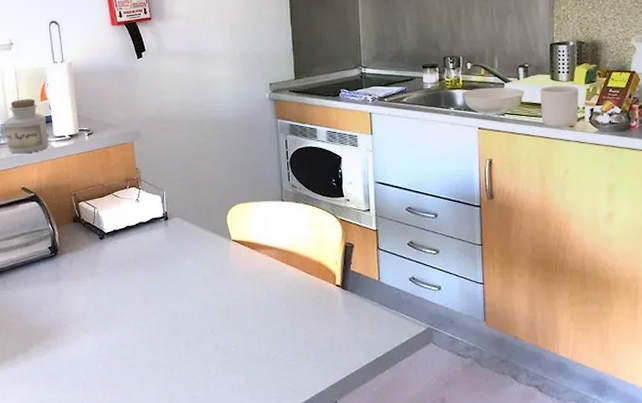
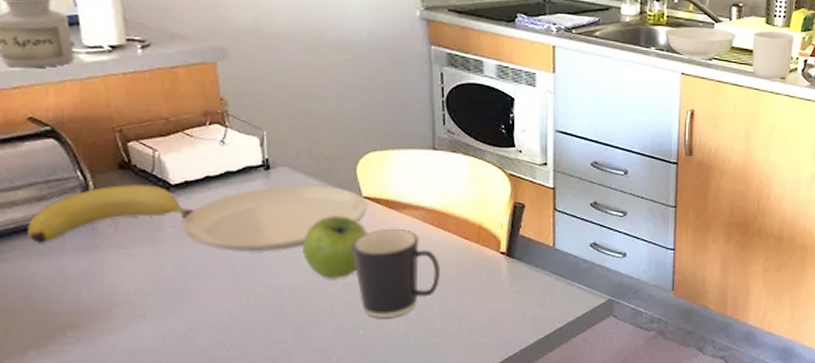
banana: none [20,233,120,276] -> present [28,185,195,243]
plate: none [111,230,235,284] -> present [182,184,367,252]
fruit: none [190,255,235,305] -> present [303,216,367,278]
mug: none [225,265,290,339] -> present [352,228,440,319]

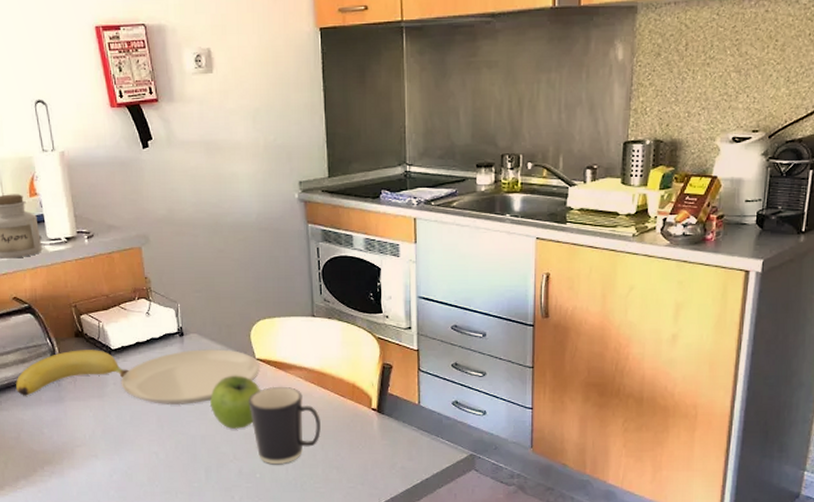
bowl: present [665,26,736,61] -> none [520,191,591,224]
mug: present [752,31,794,79] -> none [607,191,652,239]

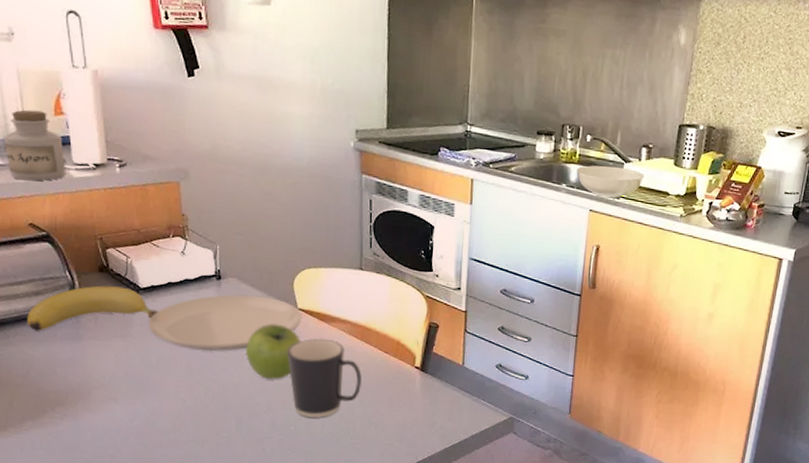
bowl: none [520,191,591,224] -> present [576,165,644,199]

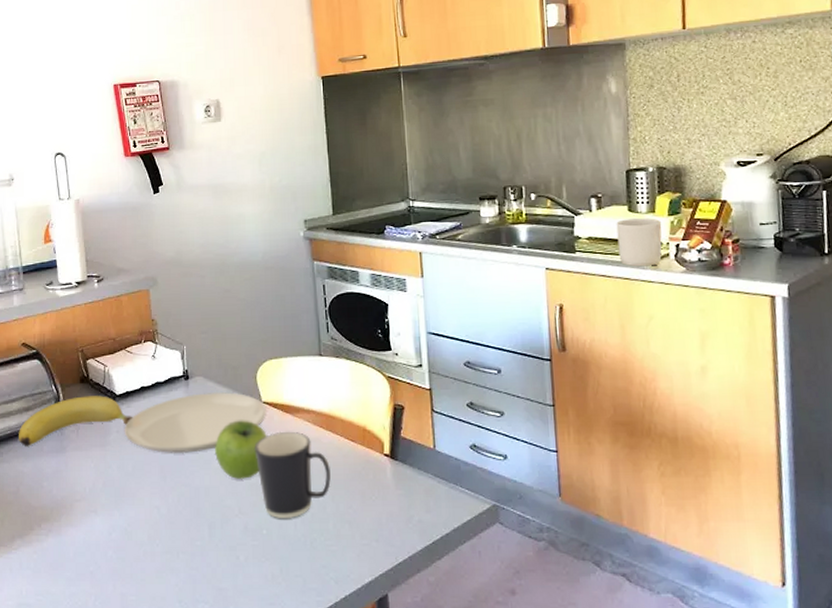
jar: present [4,109,66,181] -> none [3,241,53,305]
bowl: present [576,165,644,199] -> none [525,220,599,254]
mug: none [657,172,701,220] -> present [616,218,662,267]

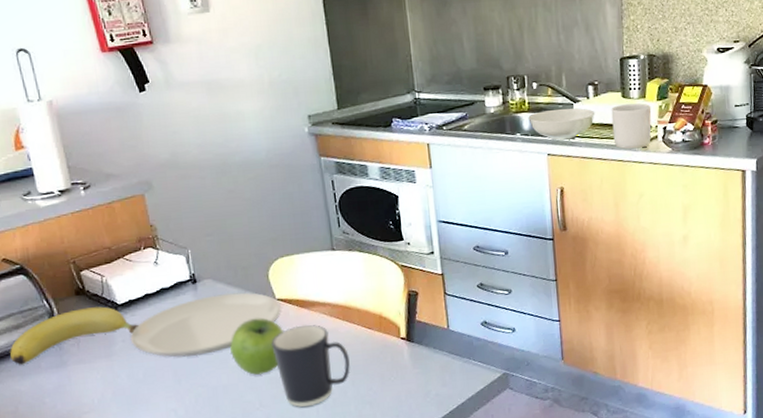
bowl: none [525,220,599,254] -> present [528,108,595,141]

